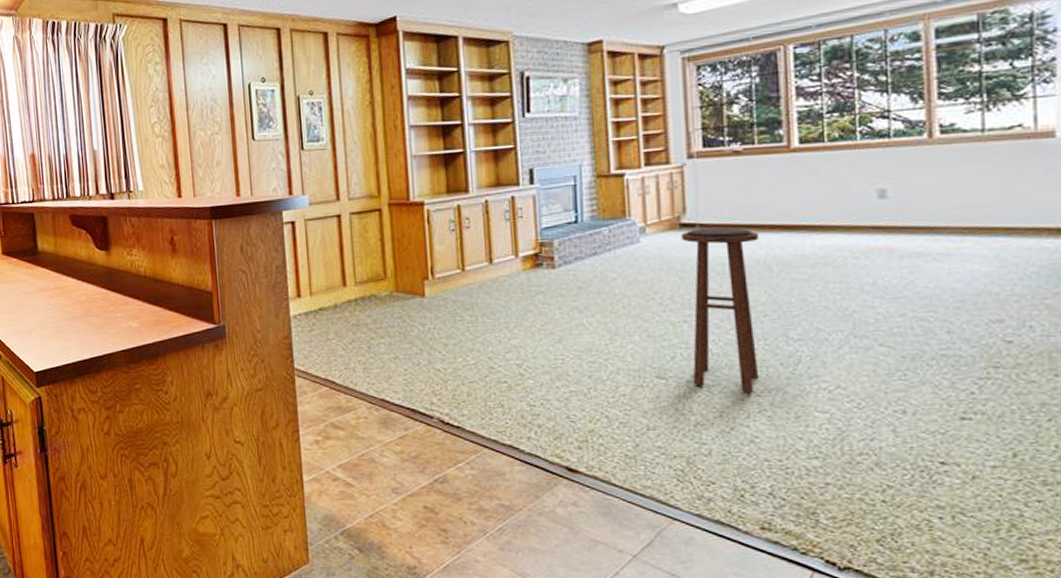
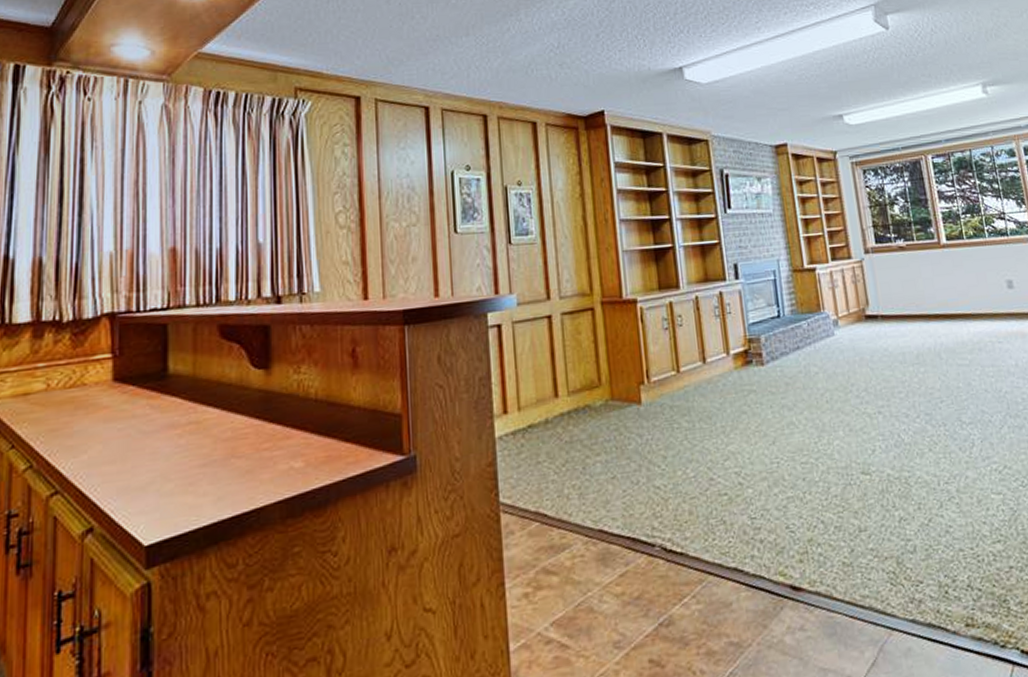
stool: present [681,227,760,394] -> none [867,318,945,482]

